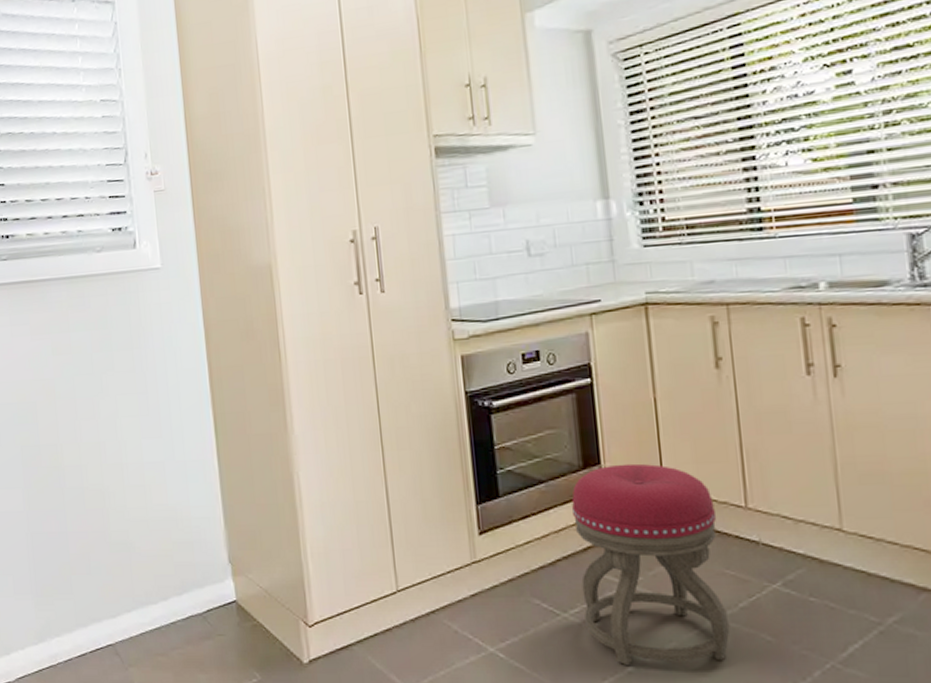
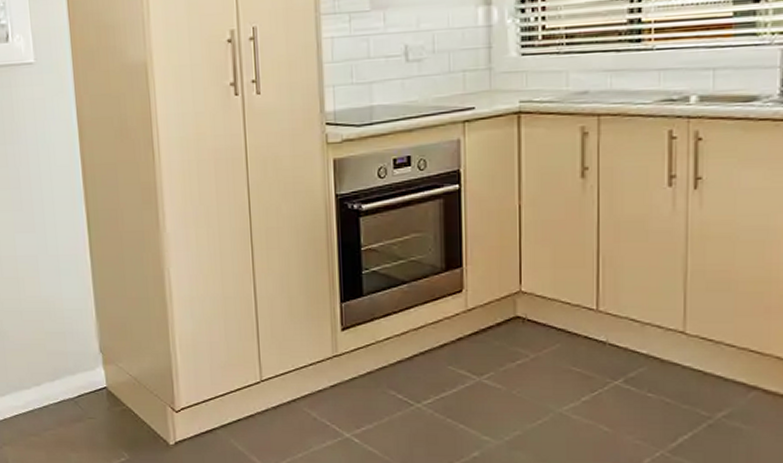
stool: present [572,463,730,666] -> none [432,267,571,452]

